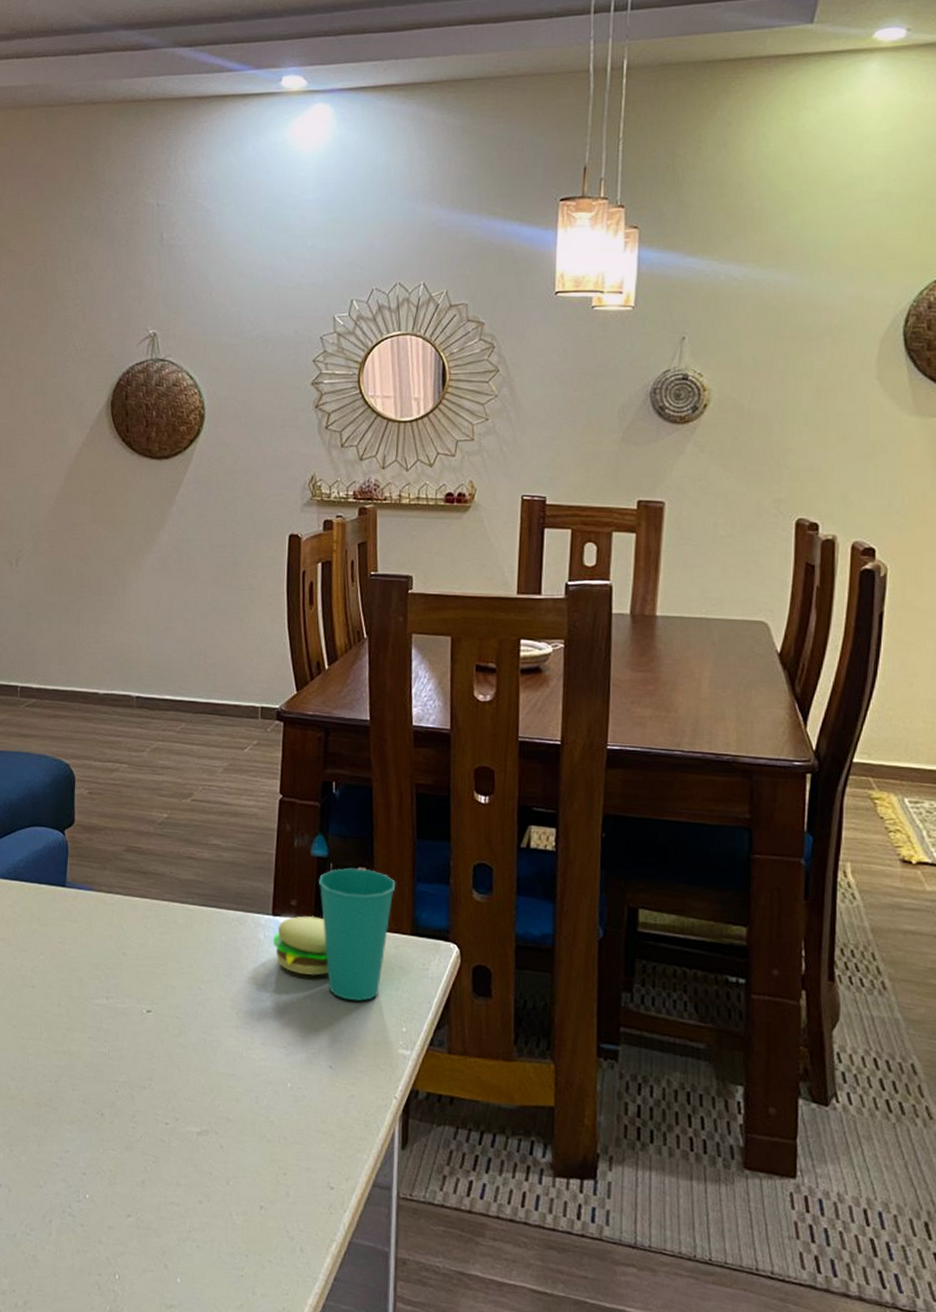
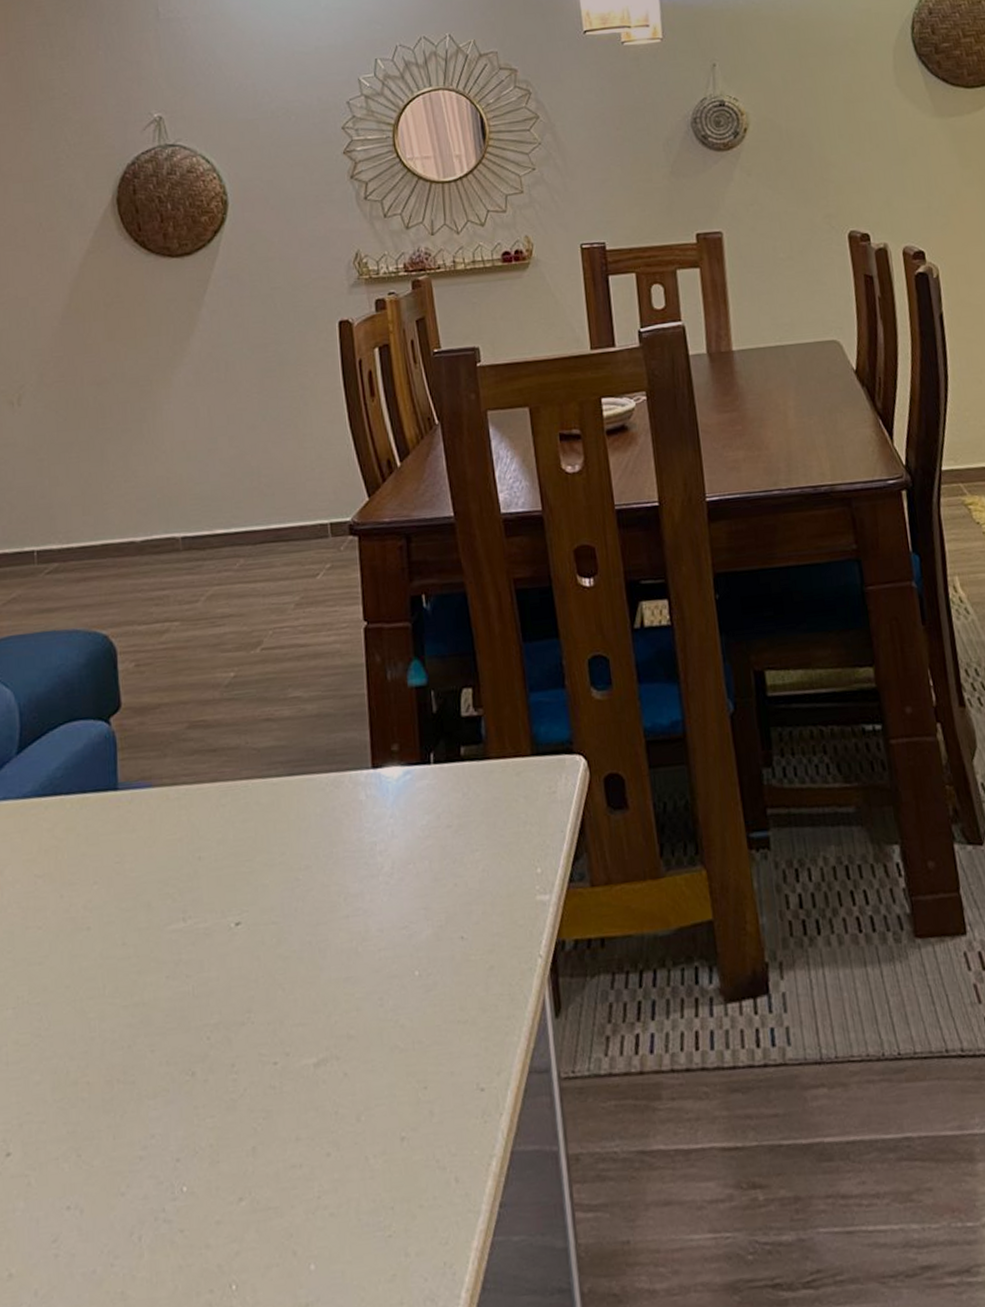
cup: present [272,868,395,1001] -> none [376,689,507,851]

